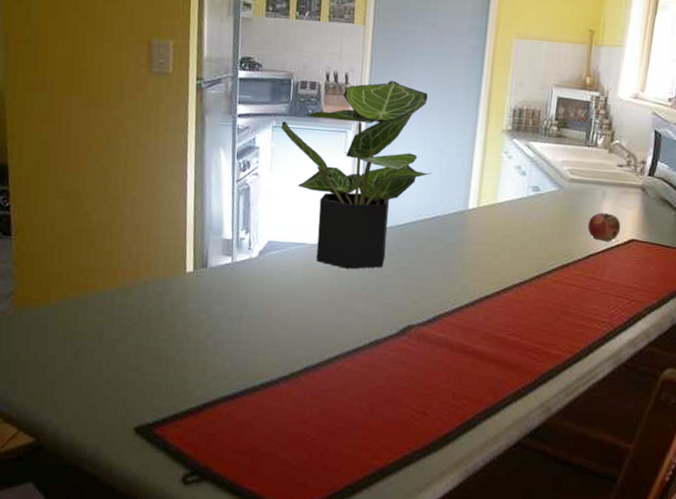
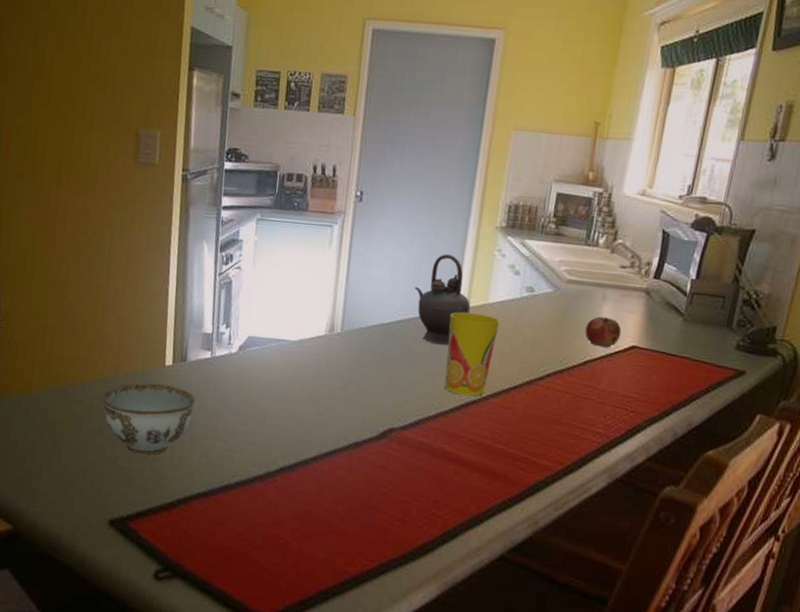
bowl: none [122,290,218,361] -> present [101,383,196,455]
potted plant: present [281,81,431,269] -> none [265,174,419,368]
teapot: none [427,157,481,244] -> present [414,254,471,345]
cup: none [459,212,510,292] -> present [444,312,501,396]

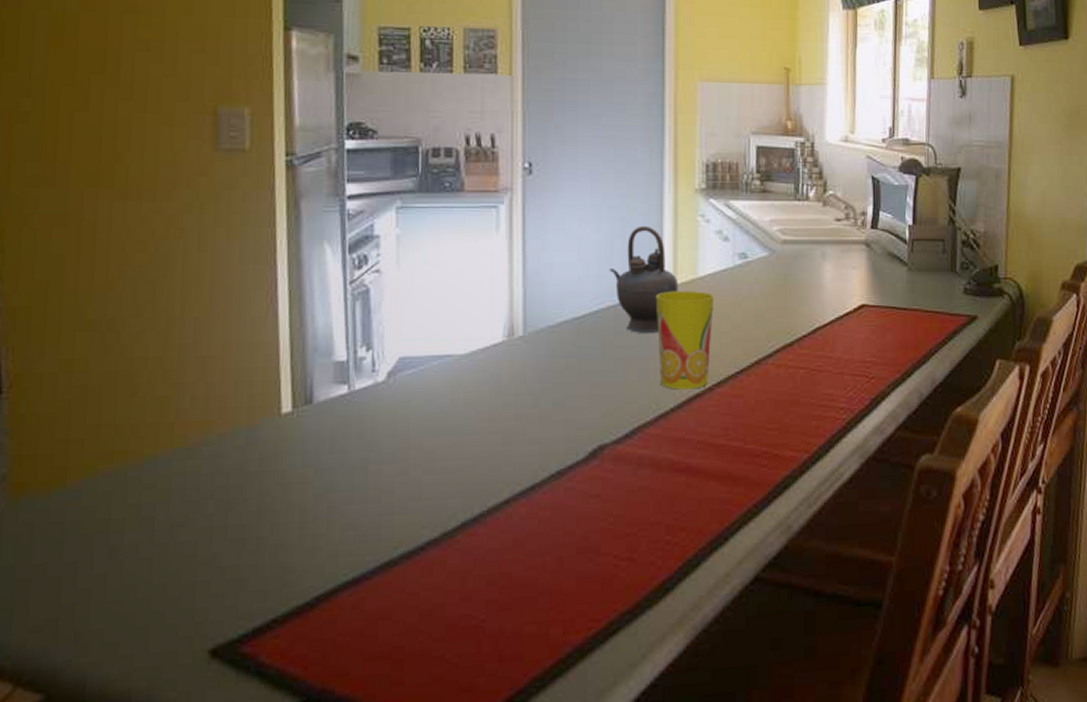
bowl: present [101,383,196,455] -> none [185,440,332,544]
fruit: present [585,316,622,348] -> none [809,277,848,311]

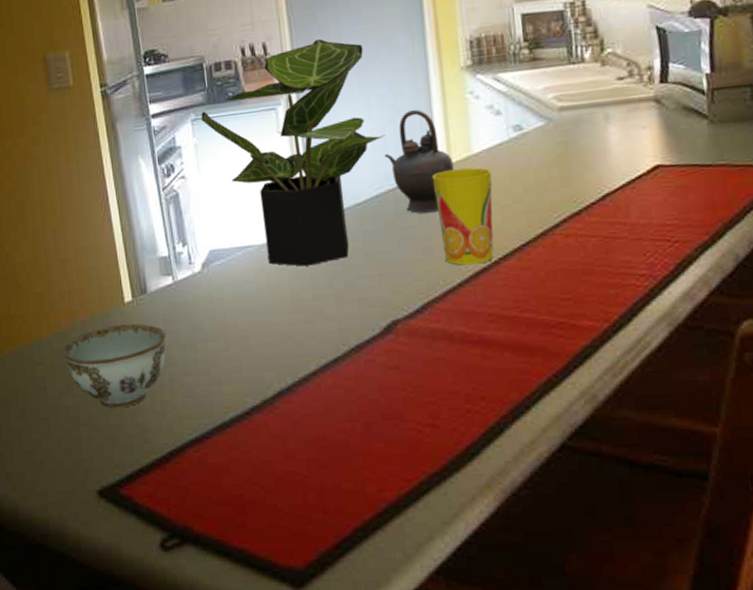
bowl: none [185,440,332,544] -> present [62,324,167,408]
potted plant: none [409,140,612,382] -> present [201,39,385,266]

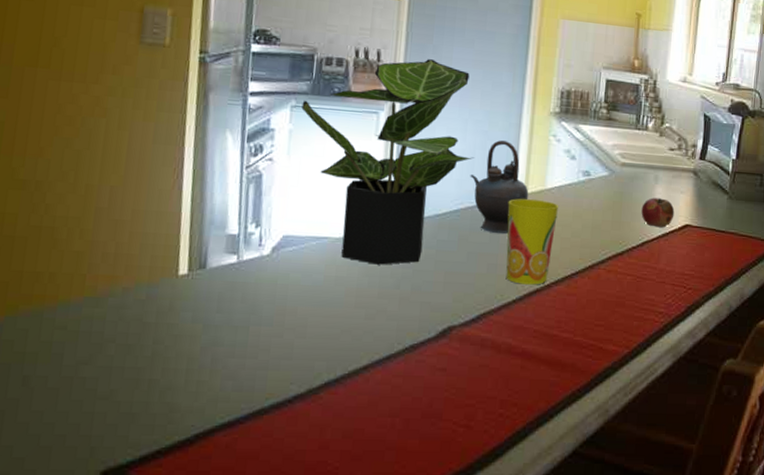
bowl: present [62,324,167,408] -> none [92,297,219,384]
fruit: none [594,139,639,175] -> present [641,197,675,228]

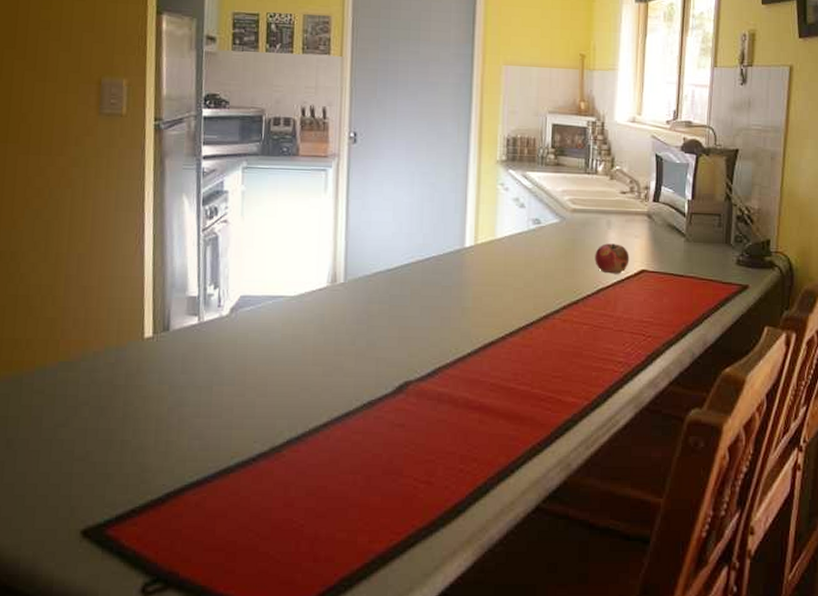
potted plant: present [301,59,474,265] -> none [252,114,422,322]
teapot: present [470,140,529,234] -> none [419,192,479,286]
cup: present [506,198,559,285] -> none [458,250,511,337]

